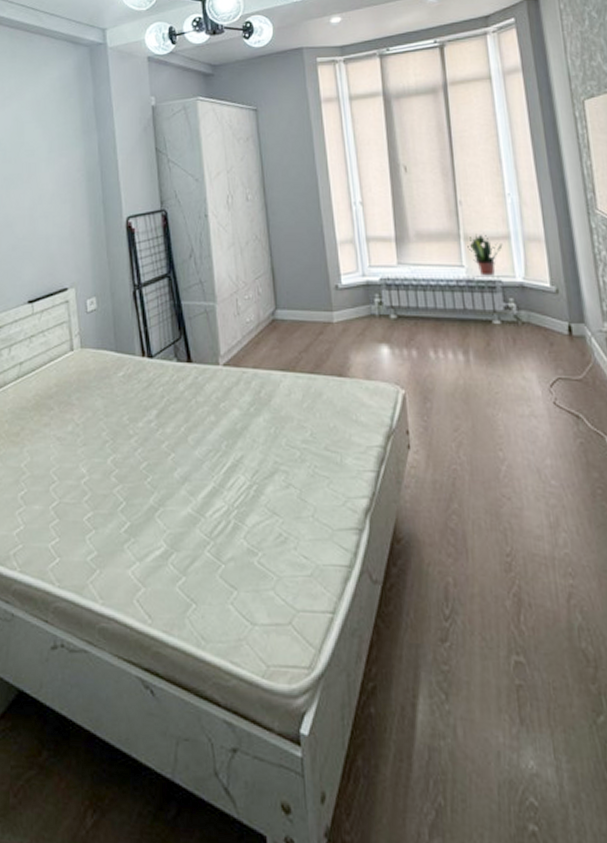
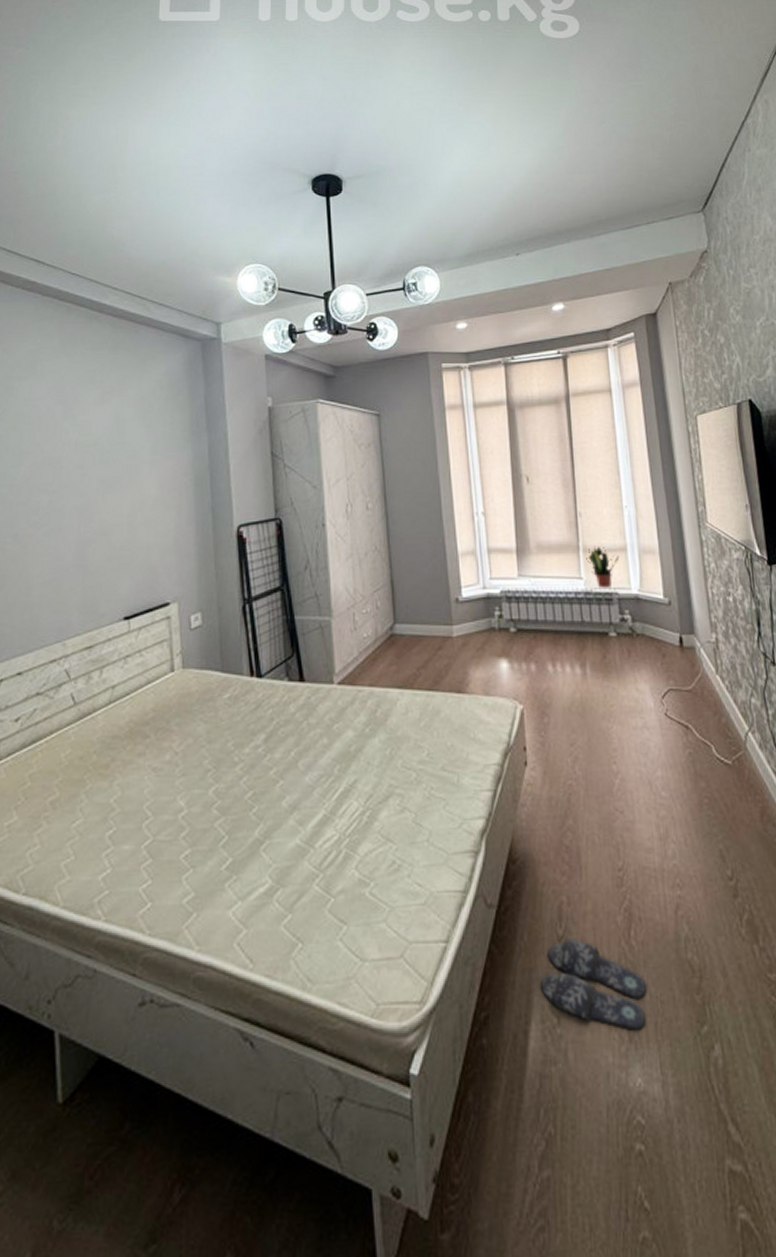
slippers: none [428,619,539,714] -> present [541,939,648,1030]

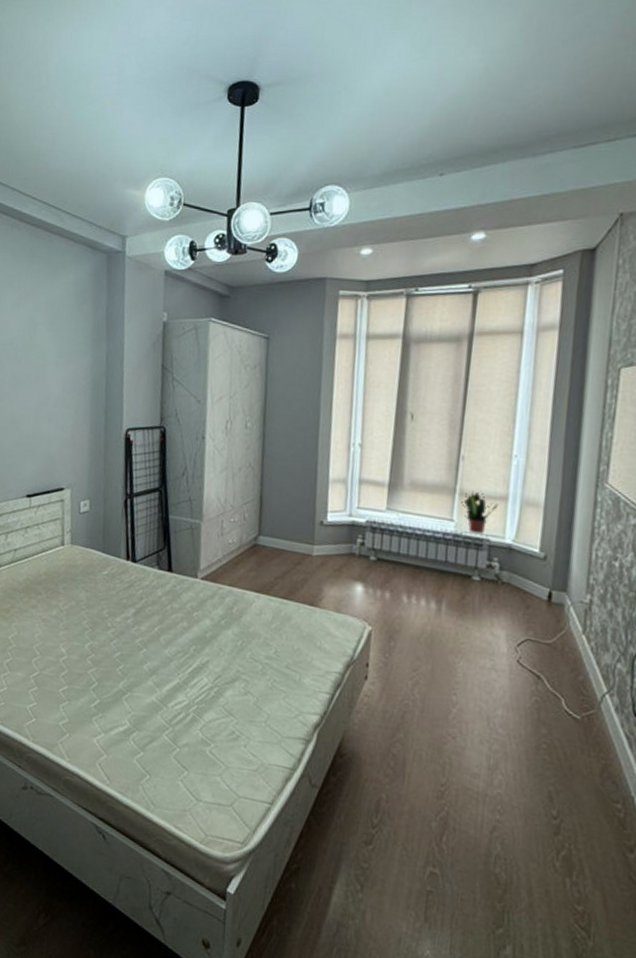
slippers: present [541,939,648,1030] -> none [350,828,450,915]

